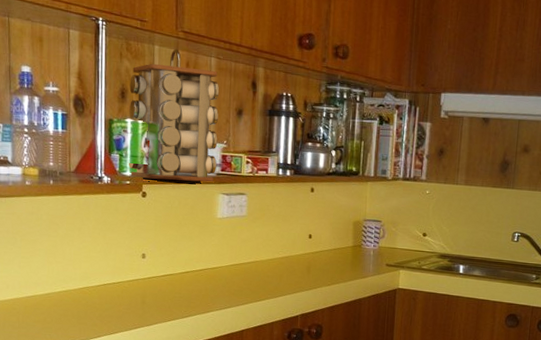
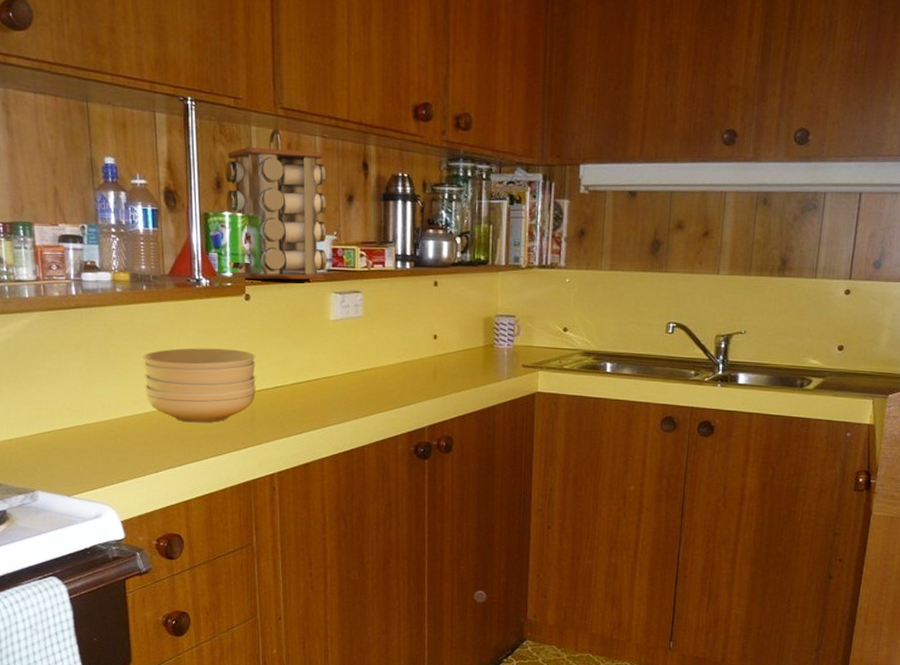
bowl: none [46,237,149,305] -> present [143,348,257,423]

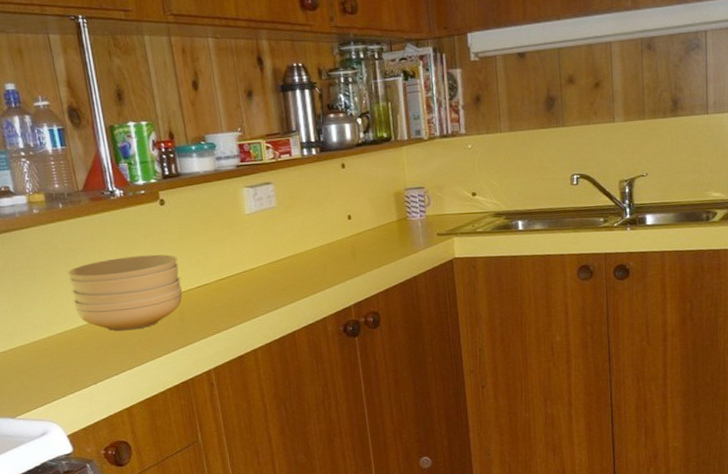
spice rack: present [225,128,327,283] -> none [124,35,235,187]

